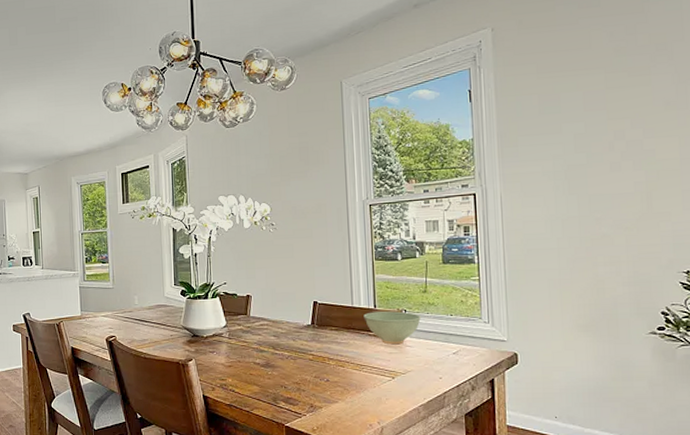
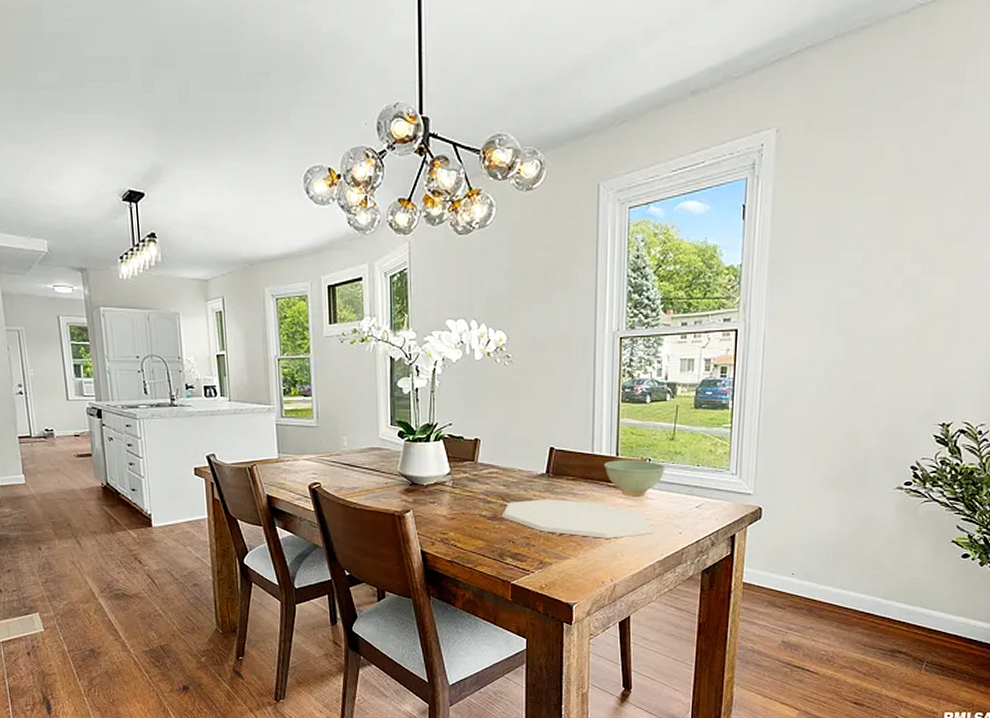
placemat: none [273,347,415,384] -> present [501,499,653,539]

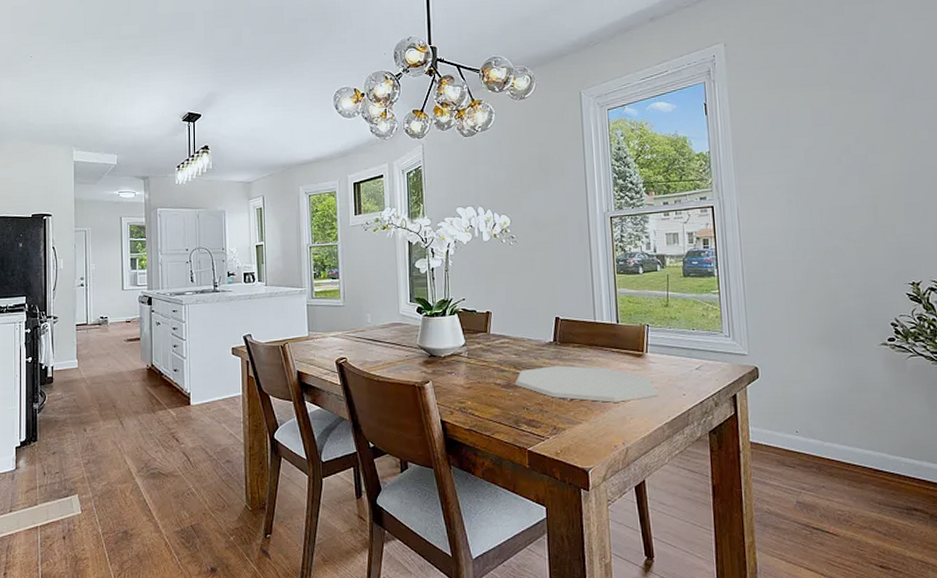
bowl: present [604,460,666,497] -> none [606,326,663,361]

